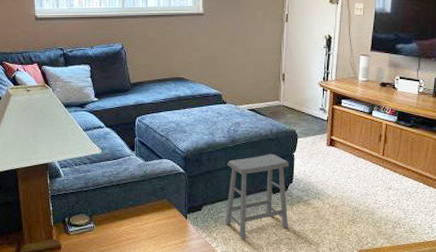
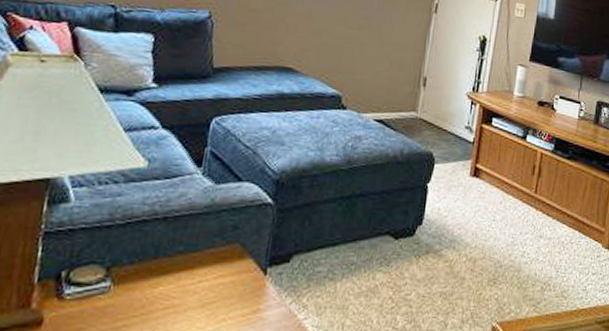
footstool: present [225,154,289,239] -> none [323,183,421,306]

